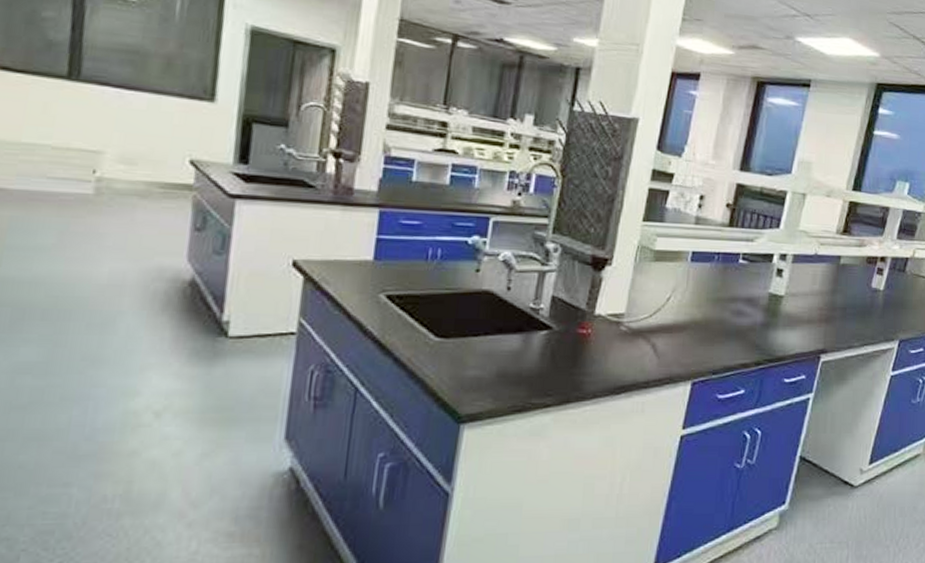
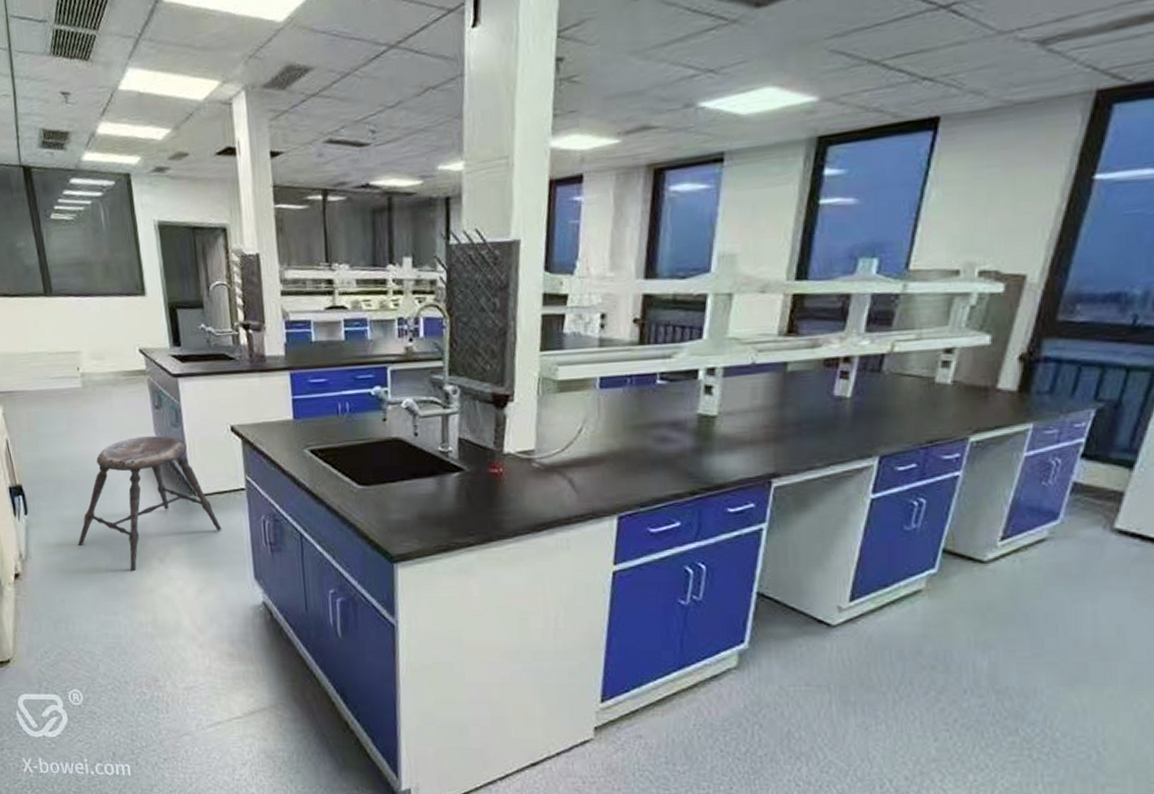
stool: none [29,262,254,429] -> present [77,435,222,572]

